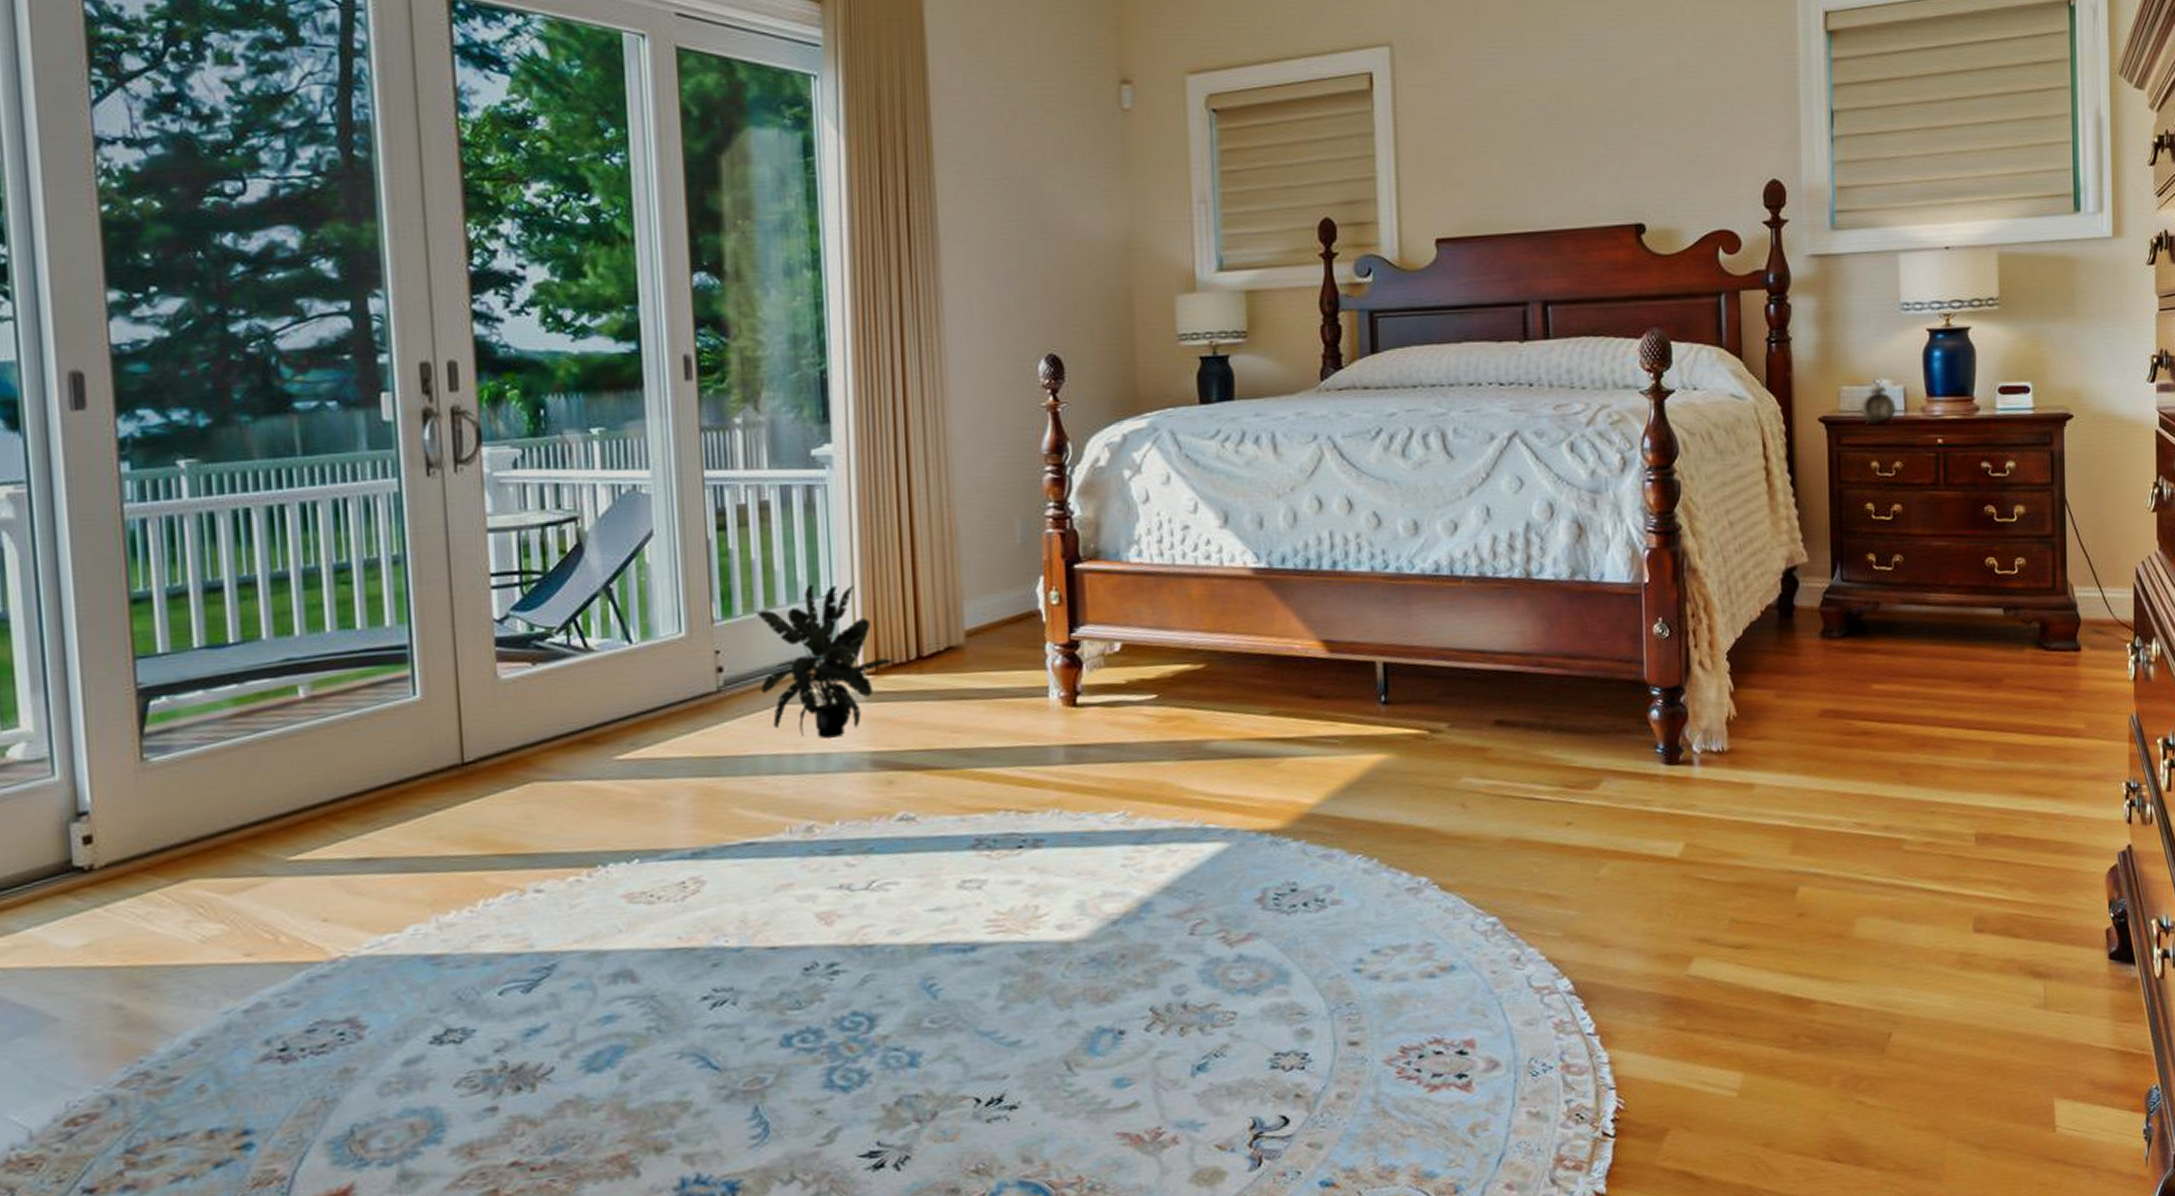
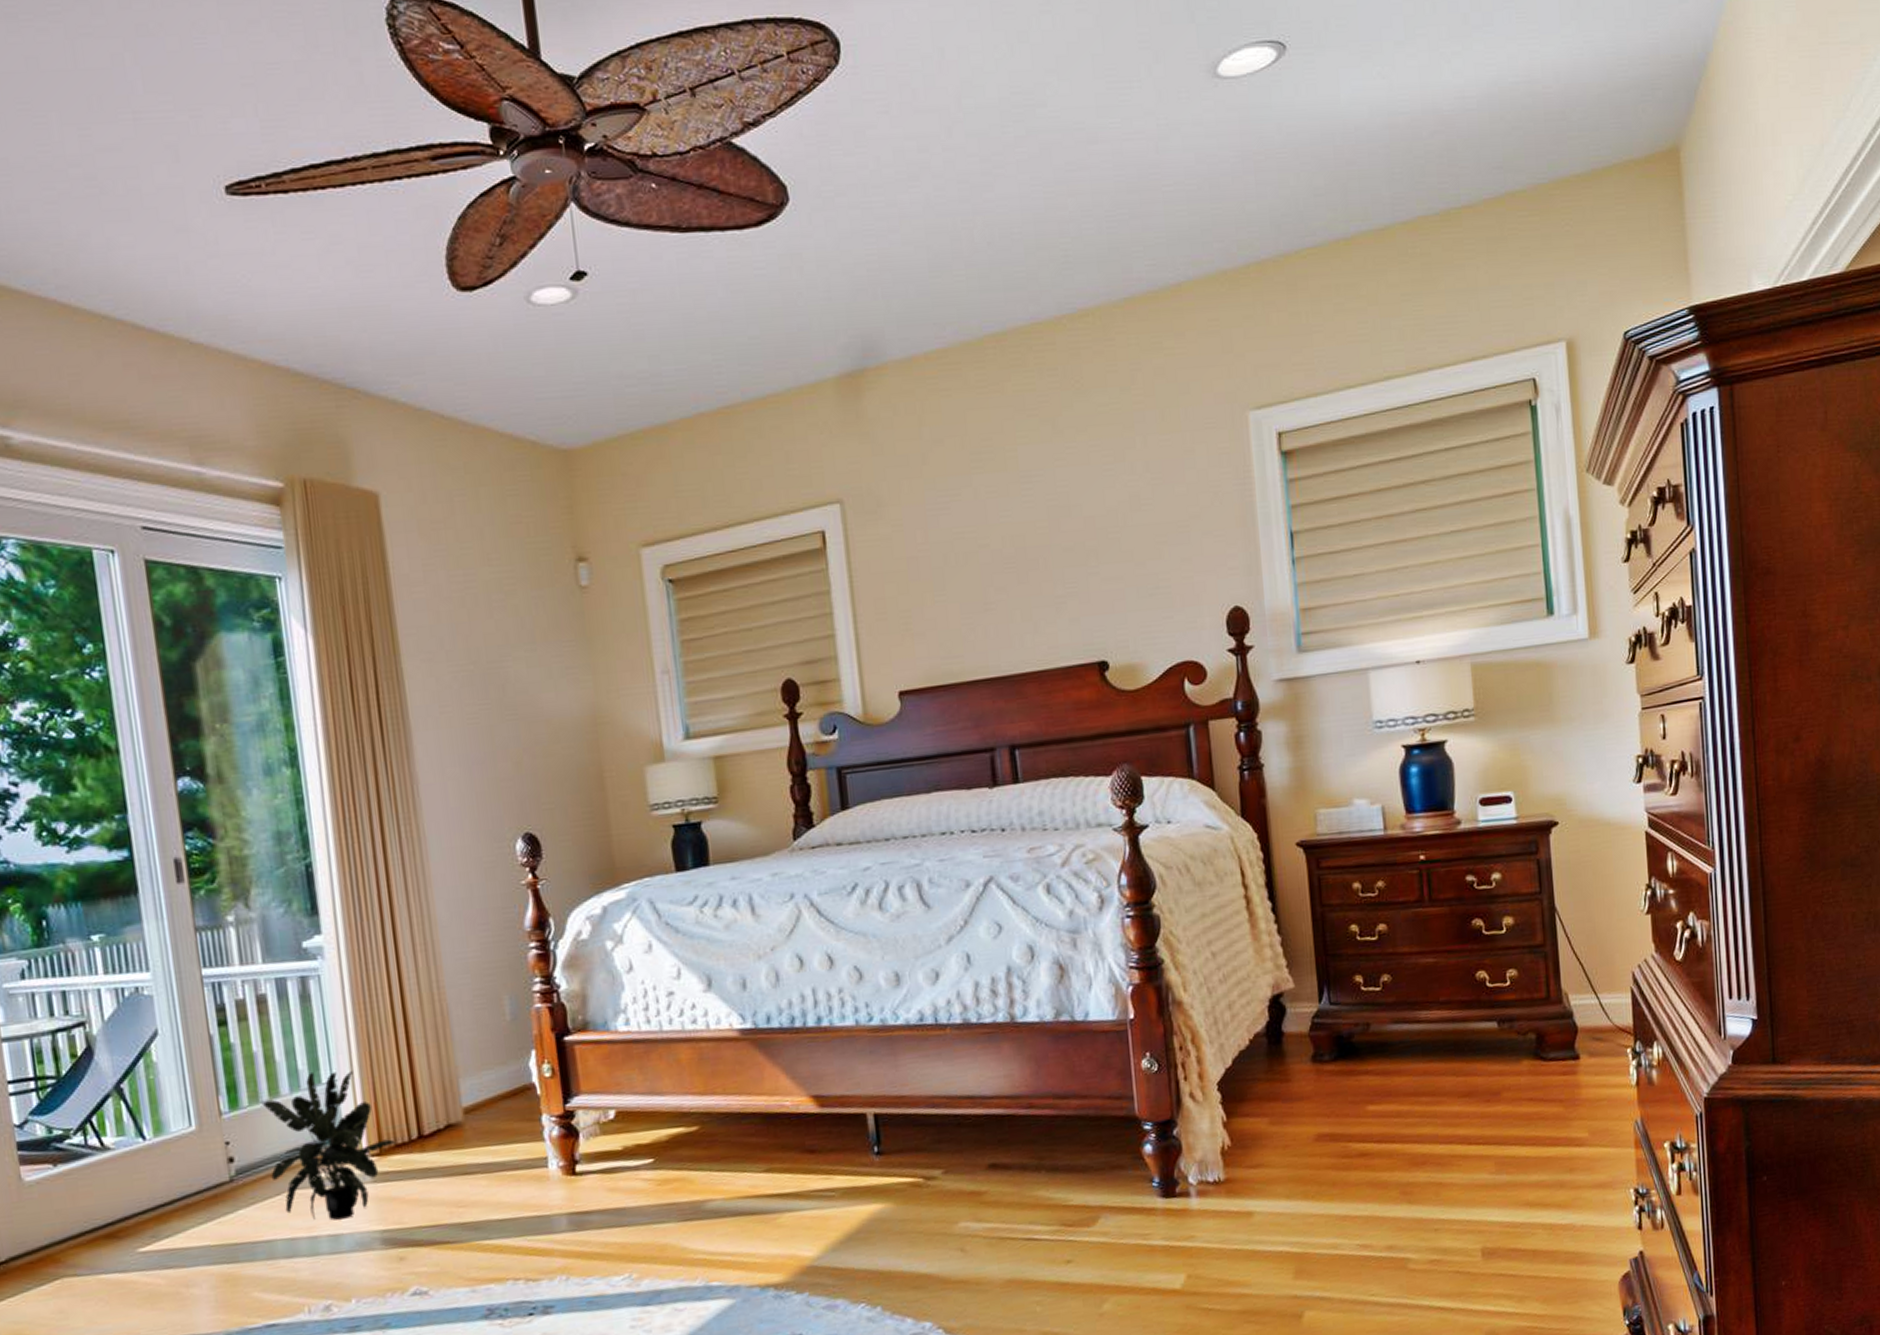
alarm clock: present [1861,377,1896,425] -> none [1338,797,1375,846]

